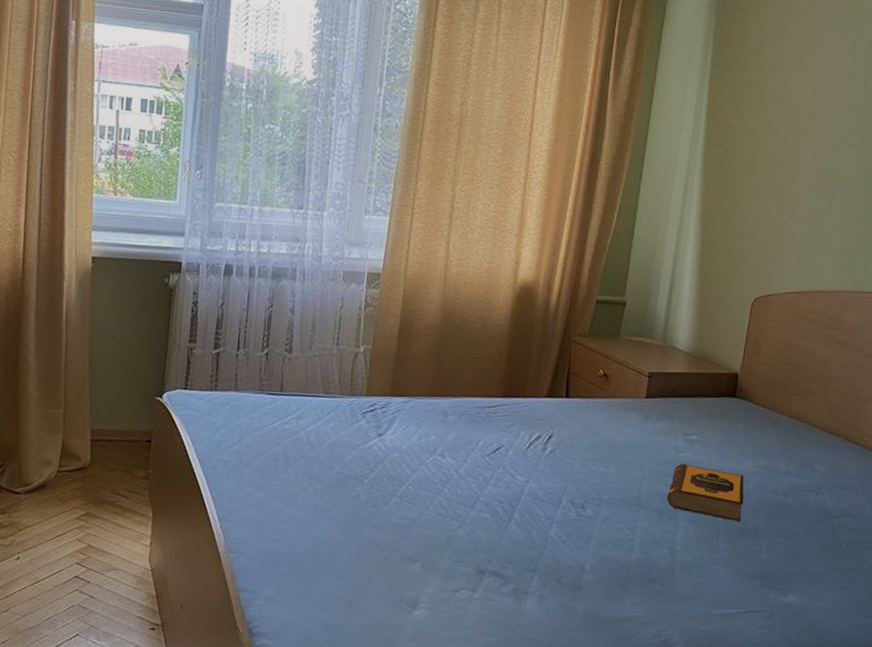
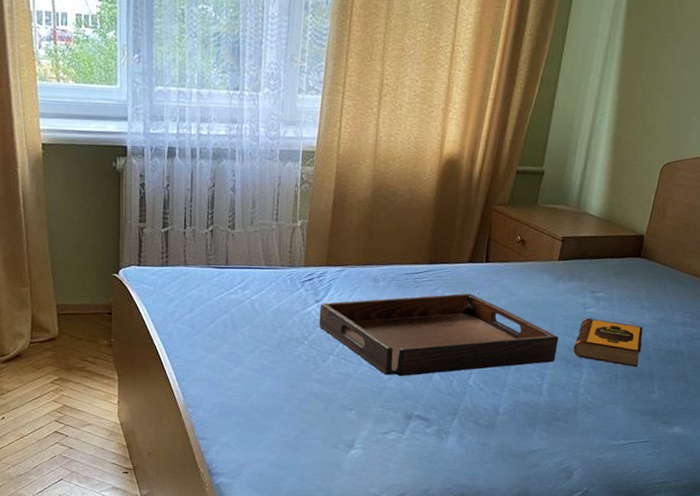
serving tray: none [380,431,650,524] -> present [319,293,559,376]

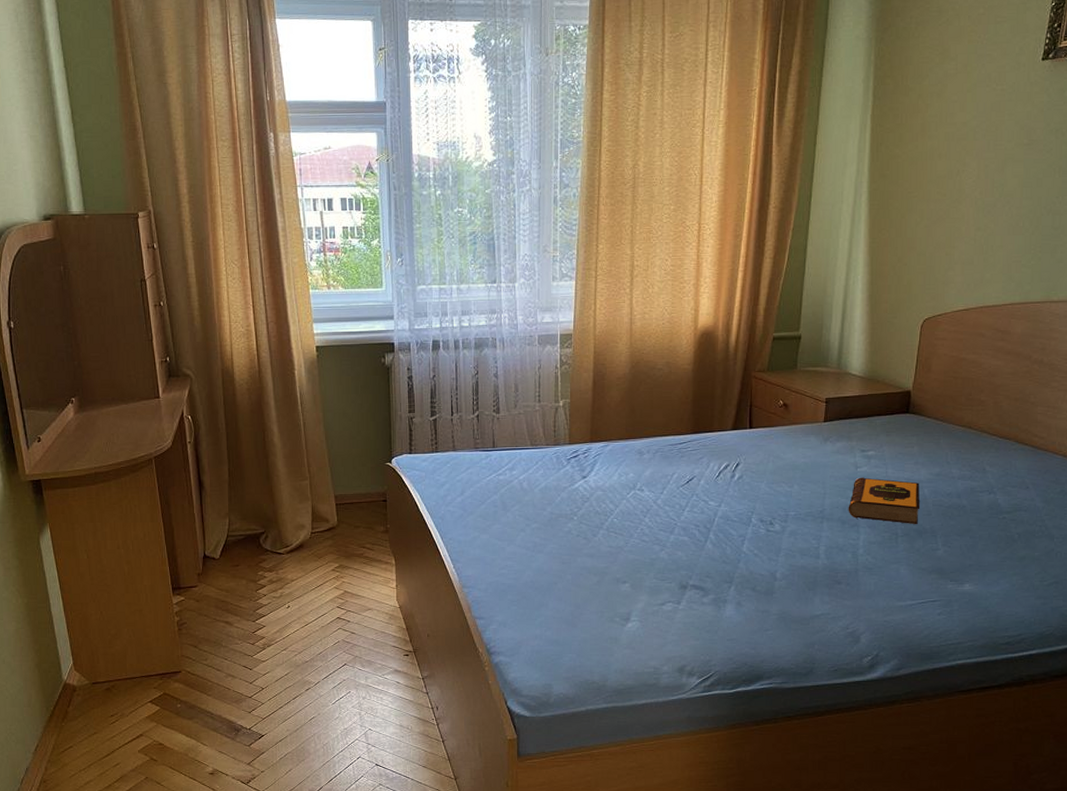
serving tray: present [319,293,559,376] -> none [587,460,832,546]

